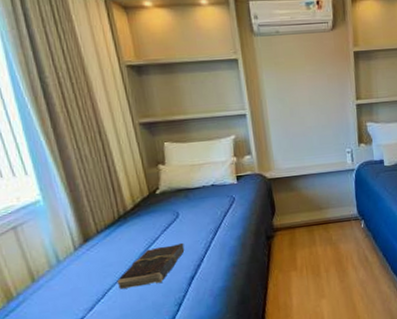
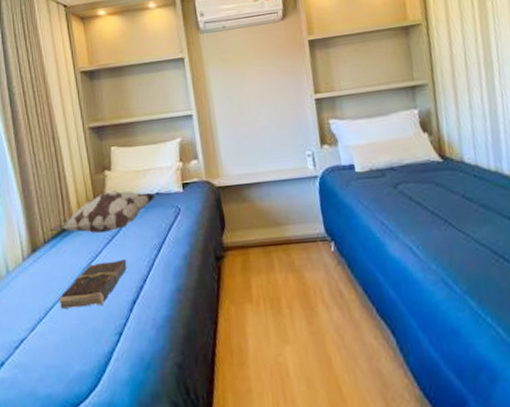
decorative pillow: none [102,183,211,223] -> present [50,190,156,233]

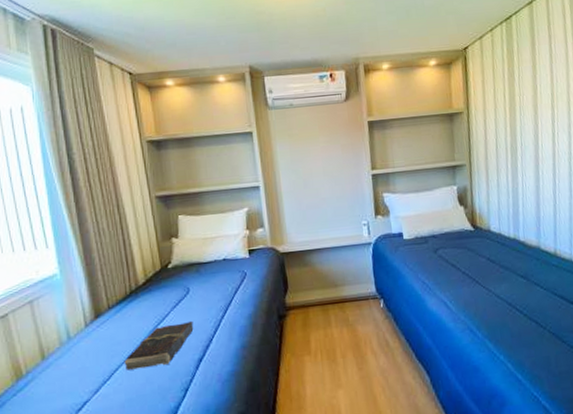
decorative pillow: present [50,190,156,233] -> none [114,257,223,298]

